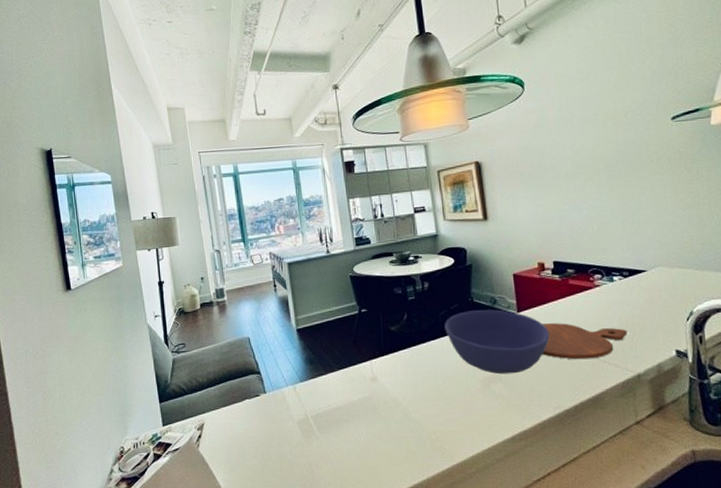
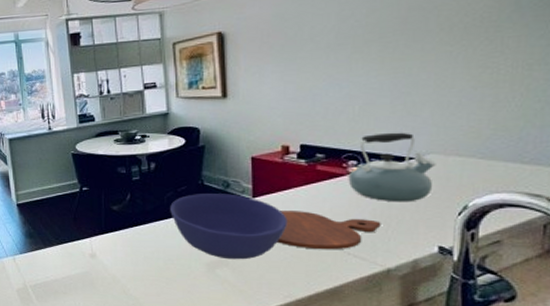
kettle: none [595,248,664,311] -> present [348,132,436,203]

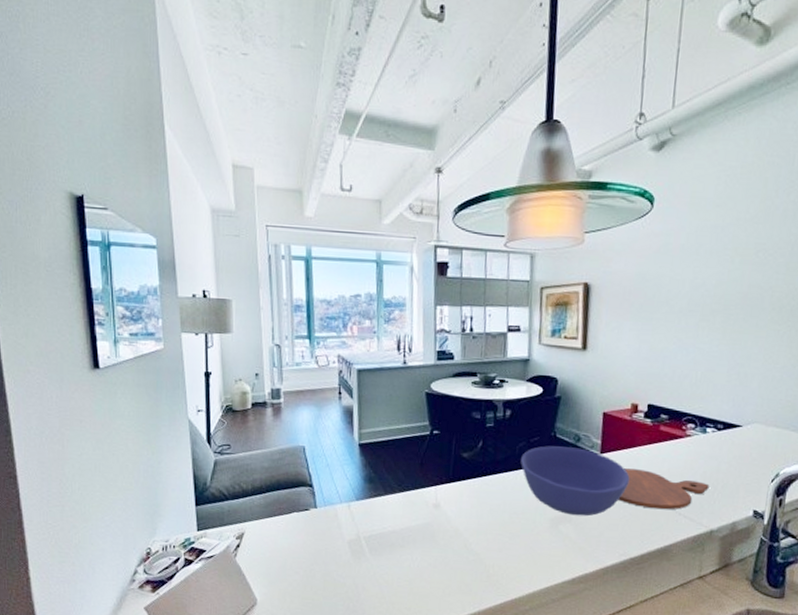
kettle: present [348,132,436,203] -> none [685,399,758,468]

